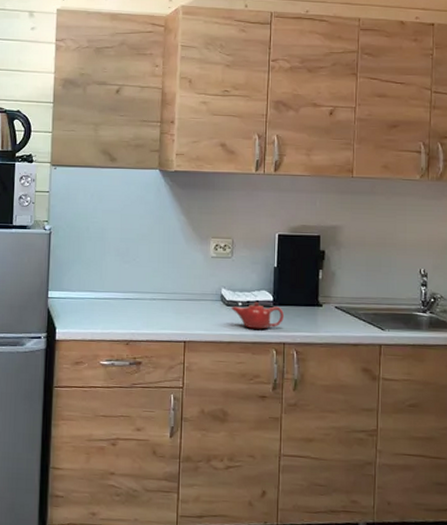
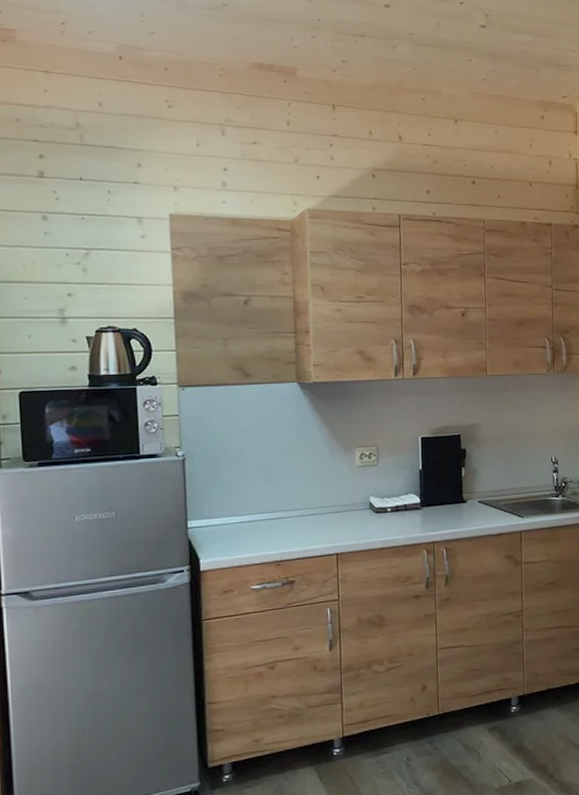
teapot: present [231,302,284,329] -> none [381,505,432,533]

